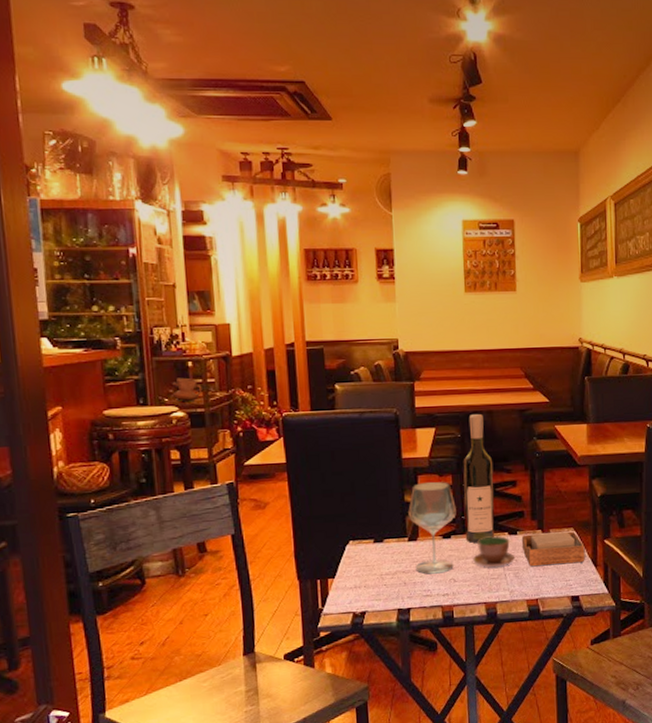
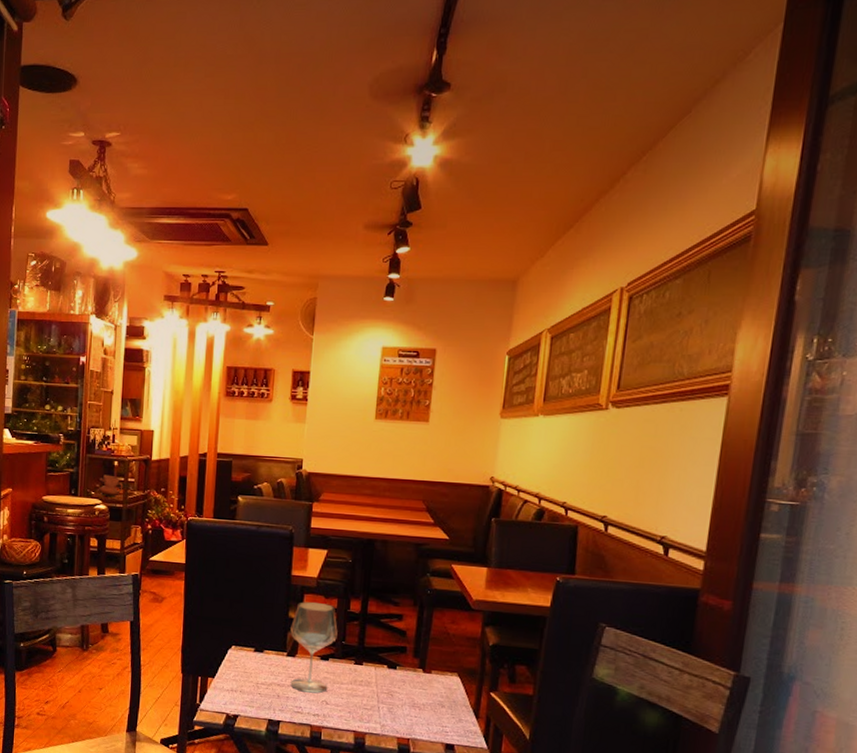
bottle: present [463,414,495,544] -> none [343,542,381,671]
cup: present [473,536,516,568] -> none [348,666,392,699]
napkin holder: present [521,531,585,567] -> none [399,671,468,712]

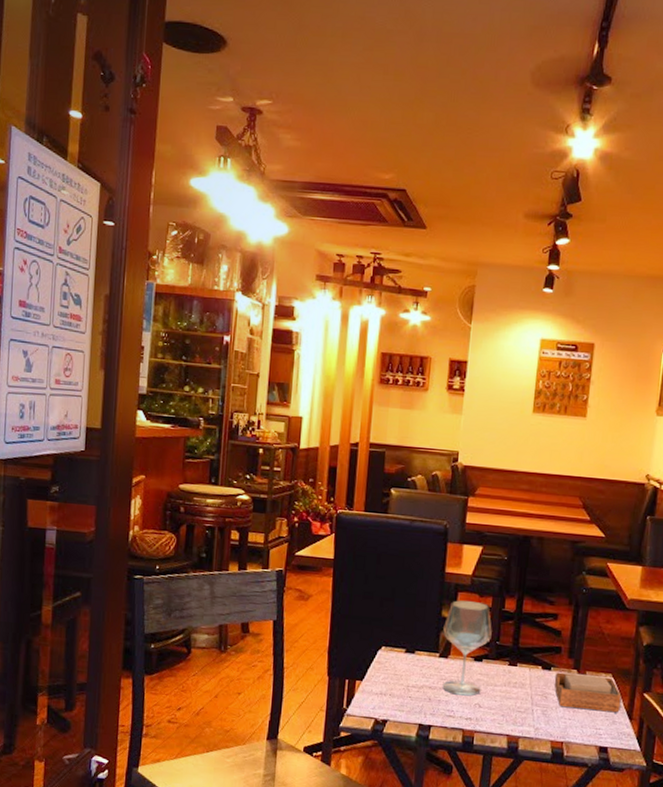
ceramic jug: present [98,474,123,497] -> none [240,462,269,487]
napkin holder: none [399,671,468,712] -> present [554,672,622,713]

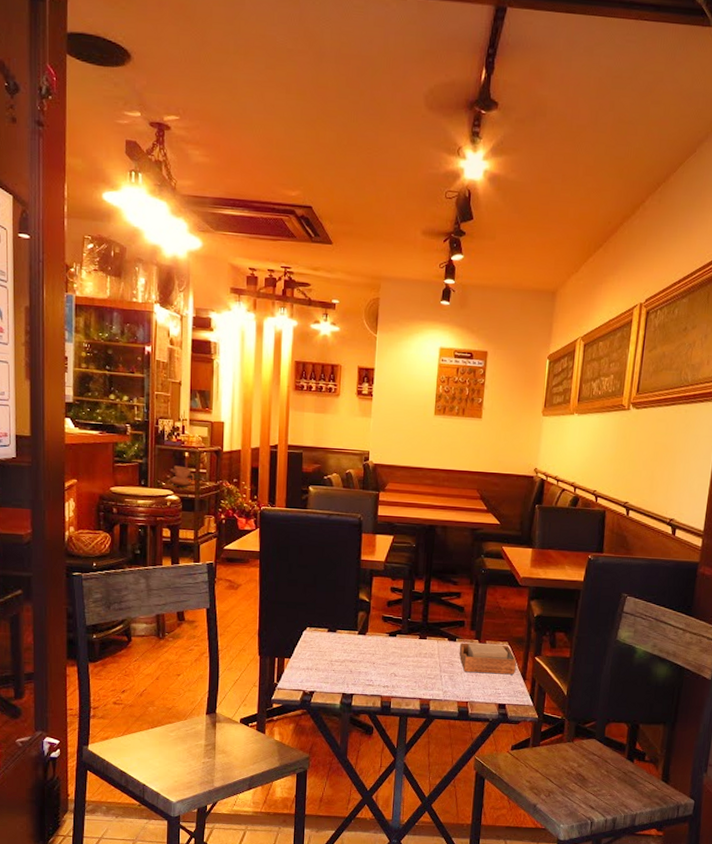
ceramic jug: none [240,462,269,487] -> present [169,465,195,488]
wine glass: present [442,600,492,696] -> none [361,583,404,667]

